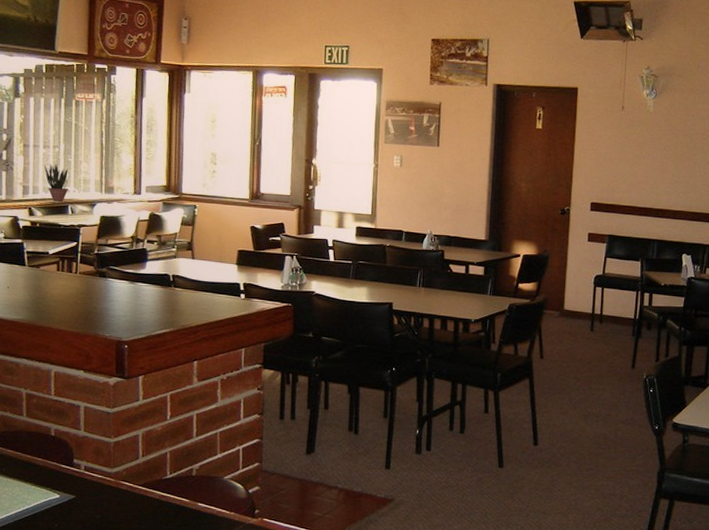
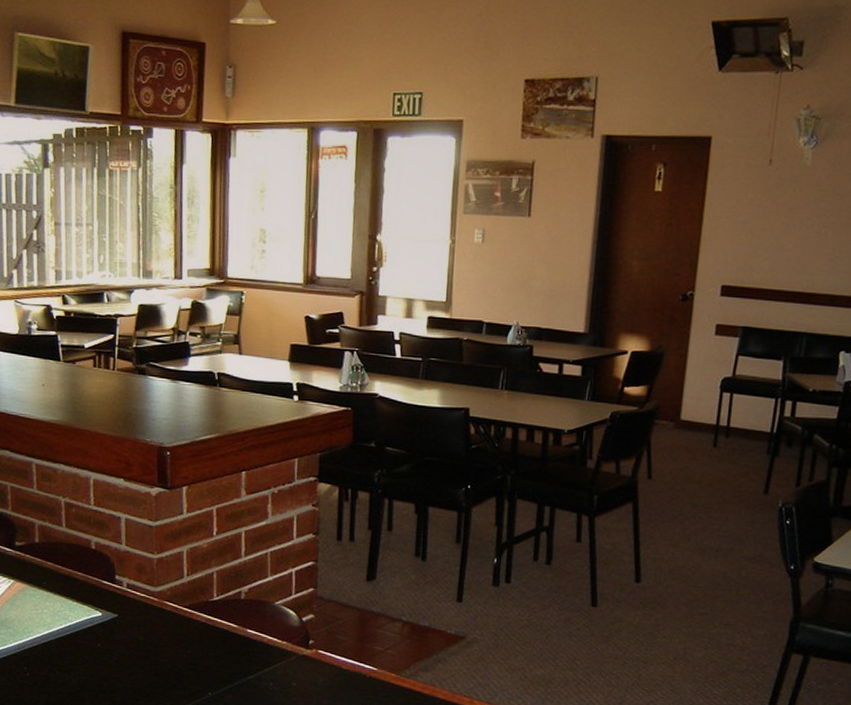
potted plant: present [44,164,69,202] -> none [78,244,104,289]

